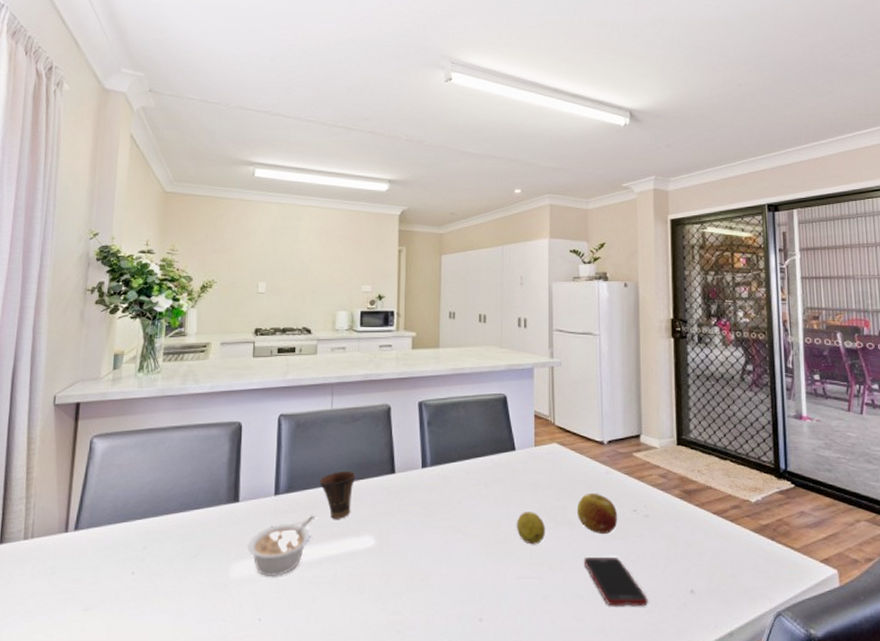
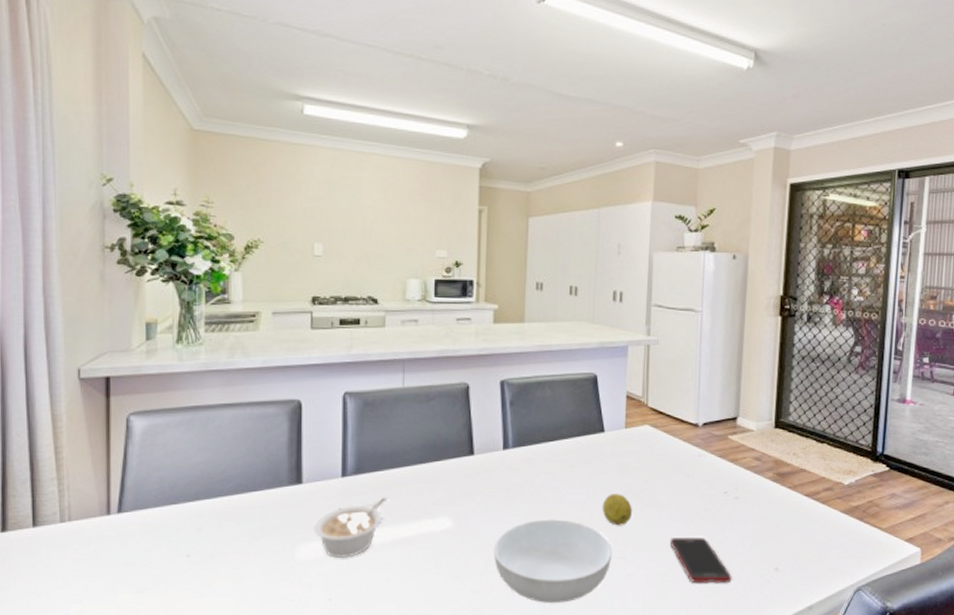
cup: present [319,470,356,519] -> none [391,452,431,501]
serving bowl: none [413,537,529,626] -> present [493,519,613,603]
fruit: present [576,493,618,534] -> none [665,475,708,515]

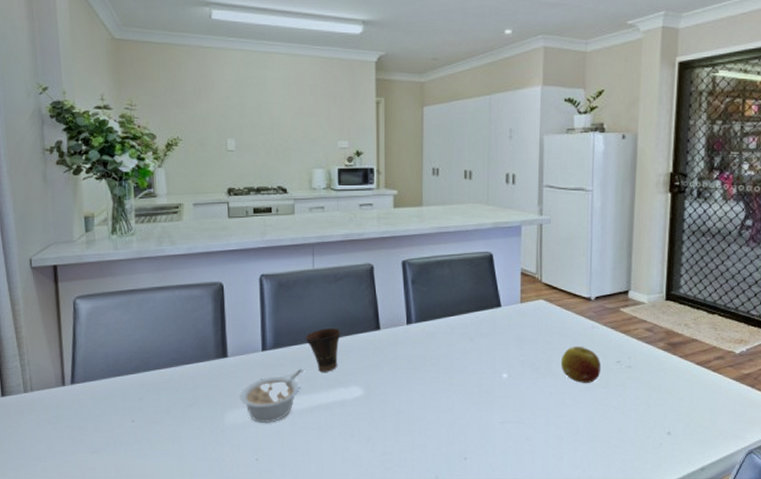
cup: none [391,452,431,501] -> present [305,327,341,372]
serving bowl: present [493,519,613,603] -> none [401,388,512,463]
fruit: present [602,494,633,526] -> none [500,364,530,394]
fruit: none [665,475,708,515] -> present [560,346,602,383]
cell phone: present [669,537,732,583] -> none [565,403,626,446]

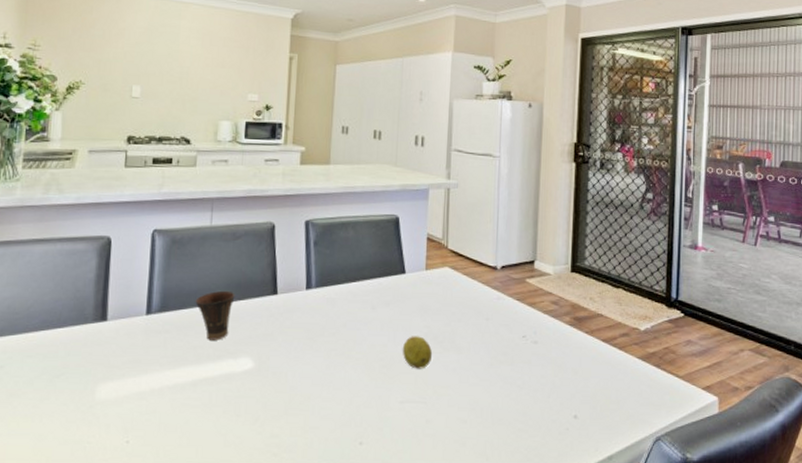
legume: present [239,370,303,424] -> none [114,337,190,399]
fruit: none [500,364,530,394] -> present [402,336,433,369]
fruit: present [560,346,602,383] -> none [465,318,507,359]

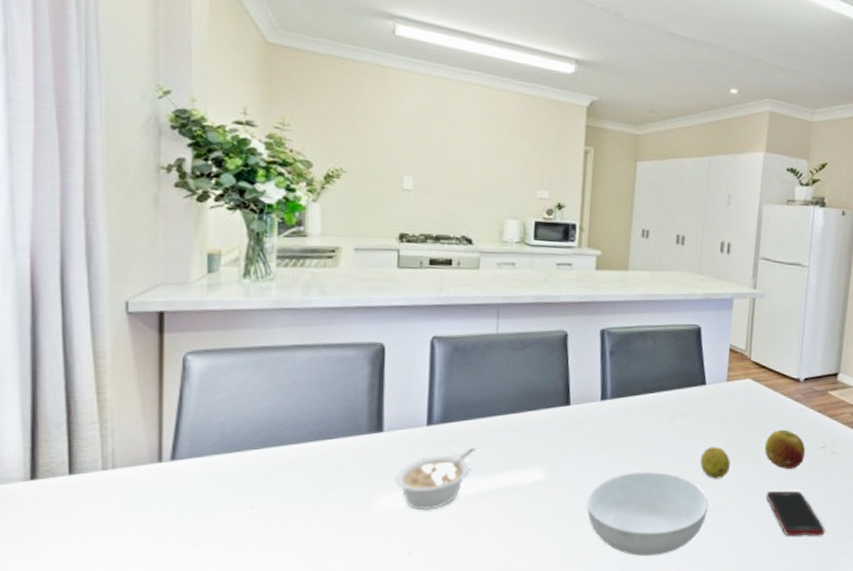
legume: none [114,337,190,399] -> present [393,448,476,511]
cup: present [195,290,235,340] -> none [481,401,525,452]
serving bowl: none [293,361,413,449] -> present [586,472,709,556]
fruit: none [465,318,507,359] -> present [764,429,806,469]
cell phone: none [469,382,531,431] -> present [766,490,825,536]

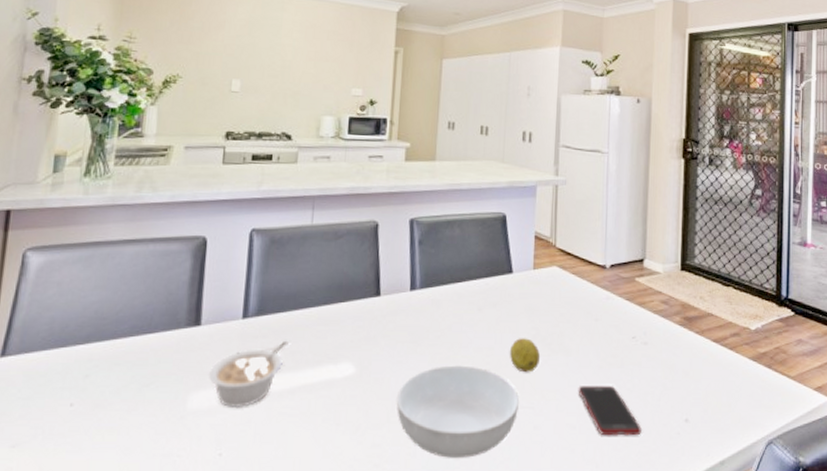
fruit: present [764,429,806,469] -> none [573,319,616,361]

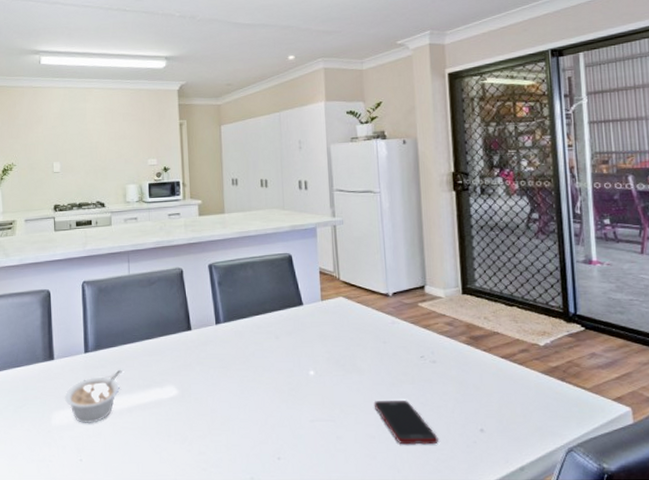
serving bowl: present [396,365,520,458] -> none [214,386,322,463]
fruit: present [509,338,541,373] -> none [307,361,336,391]

